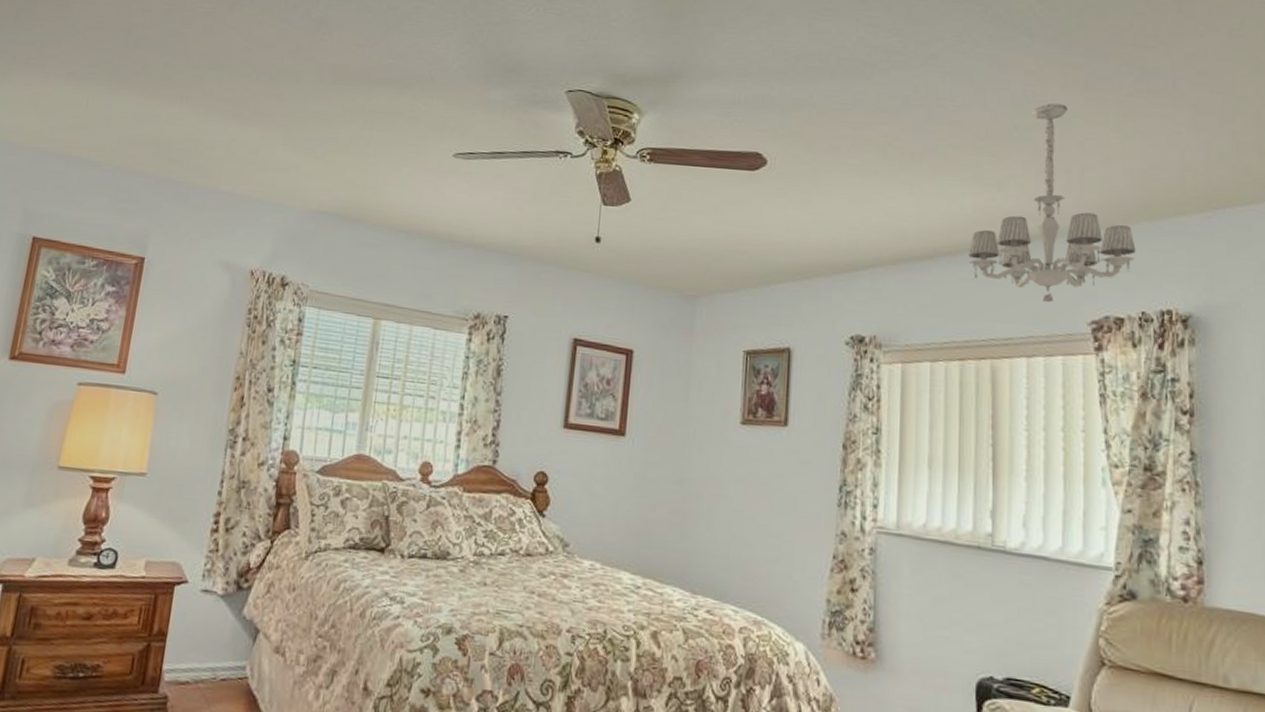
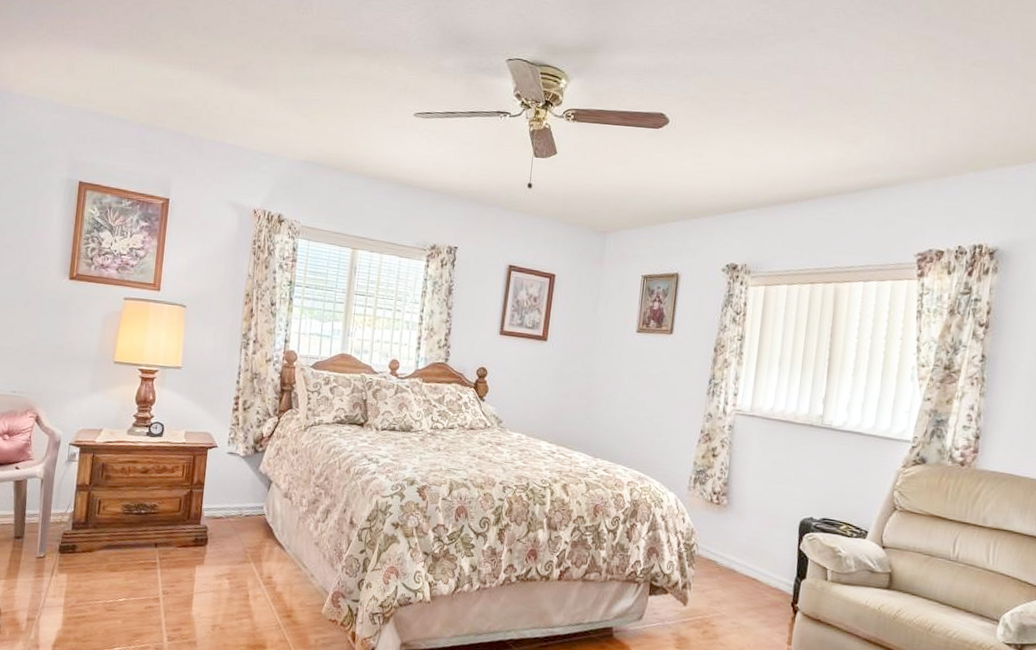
chandelier: present [969,103,1136,303] -> none [825,71,961,239]

